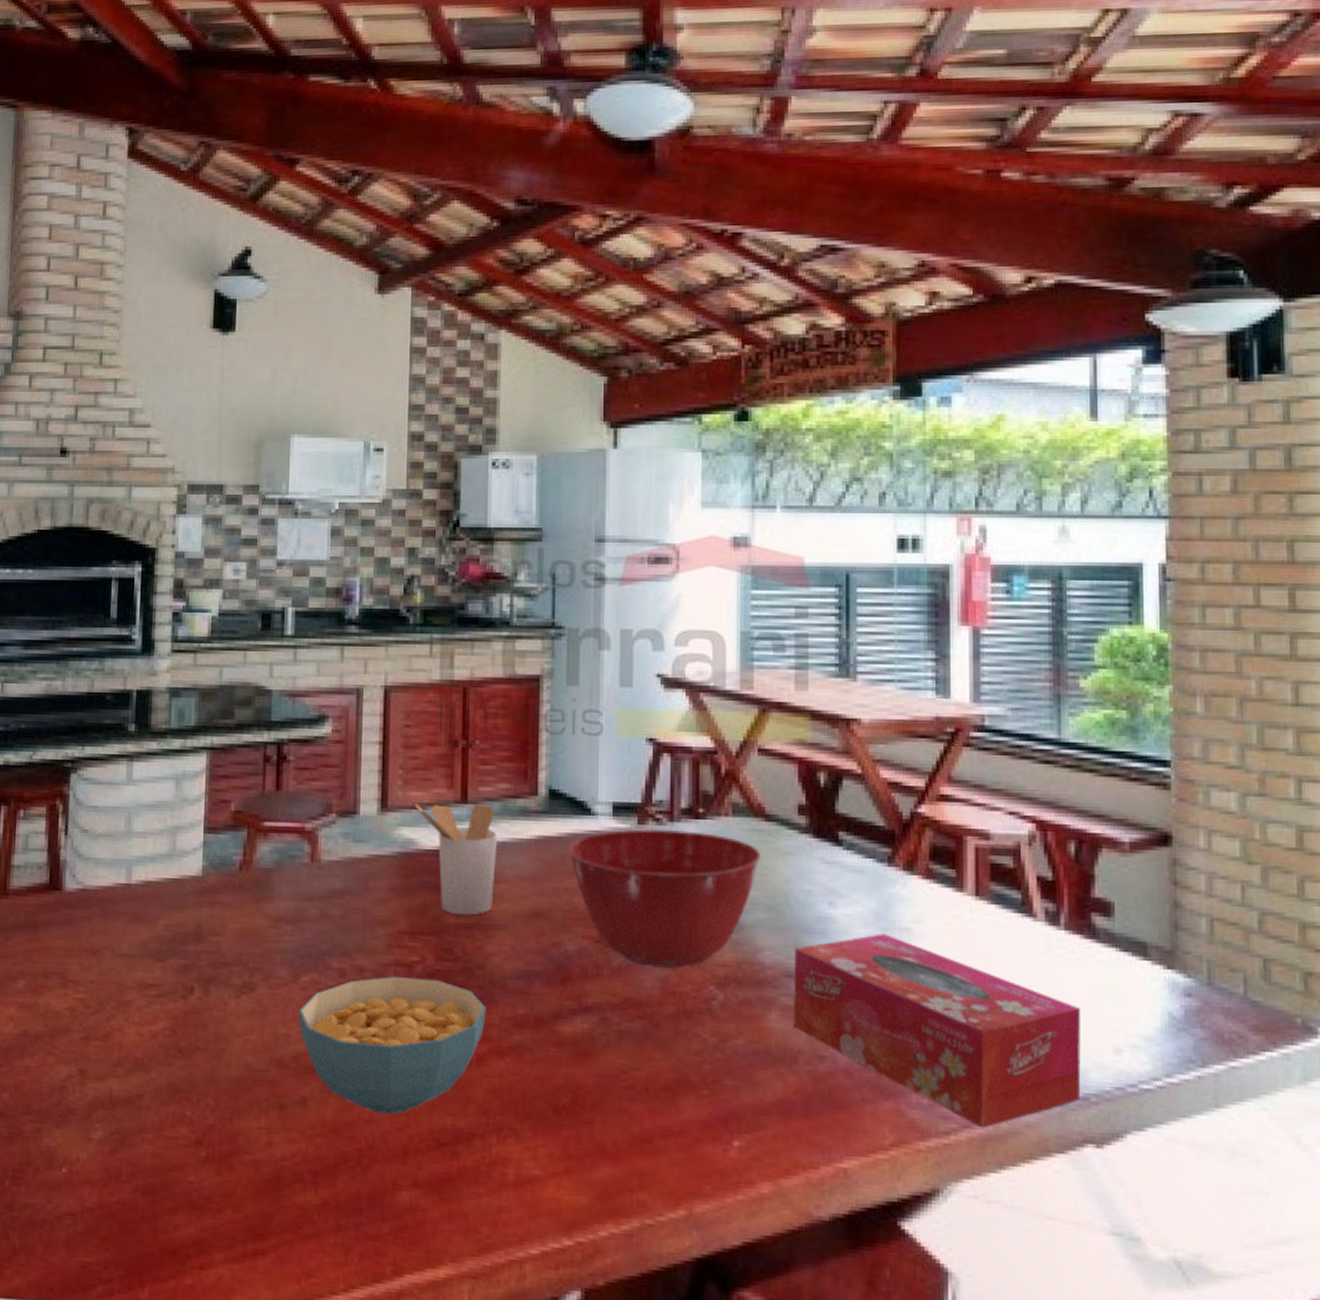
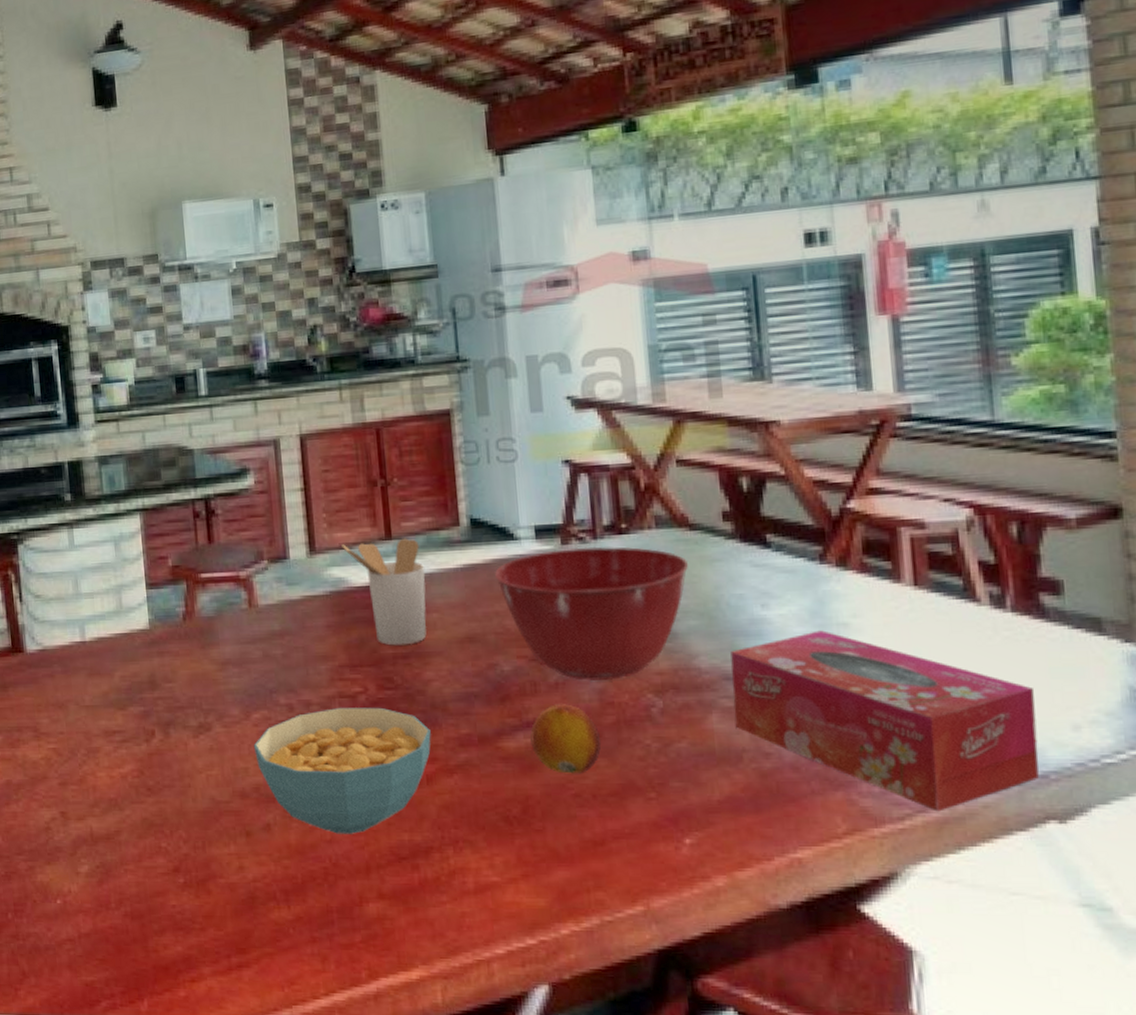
fruit: none [588,990,658,1065] -> present [530,704,601,774]

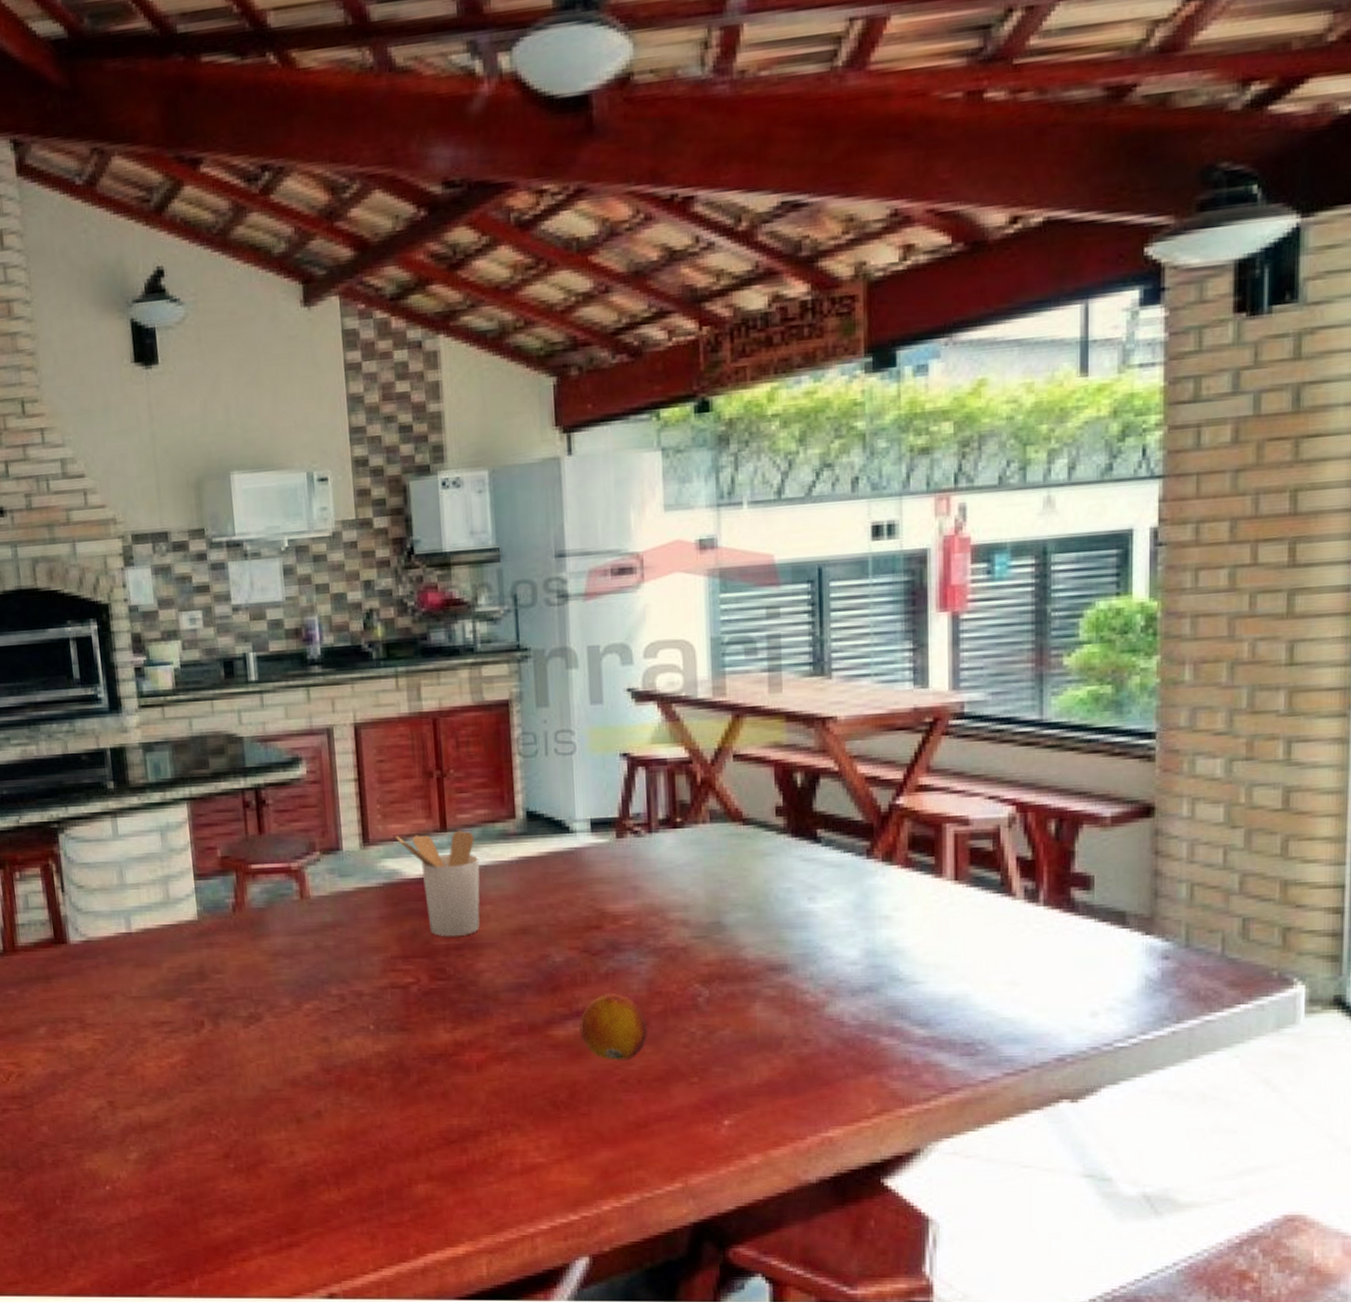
cereal bowl: present [253,707,431,834] -> none [304,997,482,1120]
mixing bowl: present [495,546,689,680] -> none [550,840,741,971]
tissue box: present [730,630,1039,812] -> none [776,923,1058,1093]

